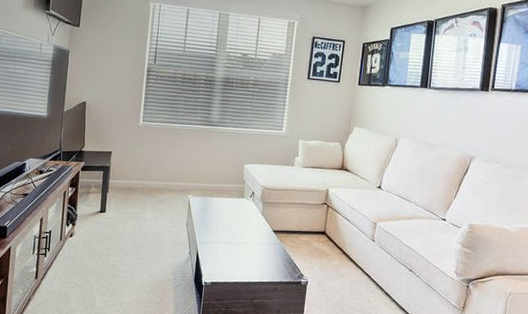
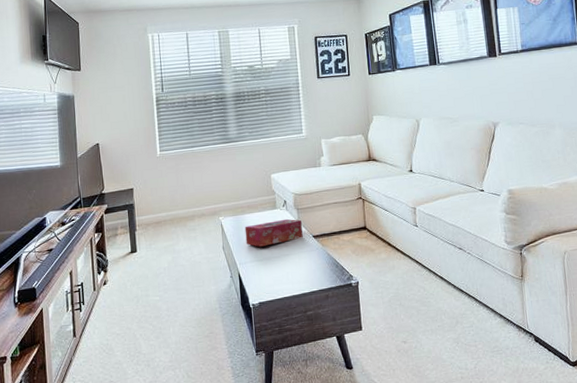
tissue box: none [209,208,265,231] -> present [244,218,303,247]

